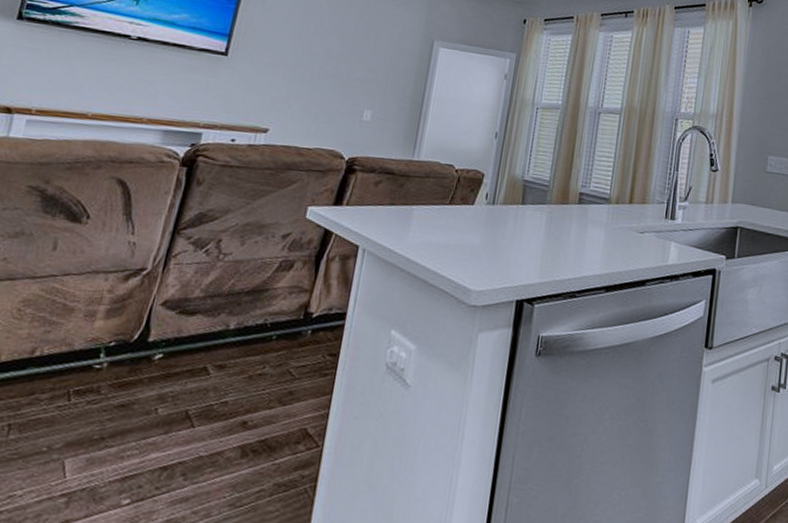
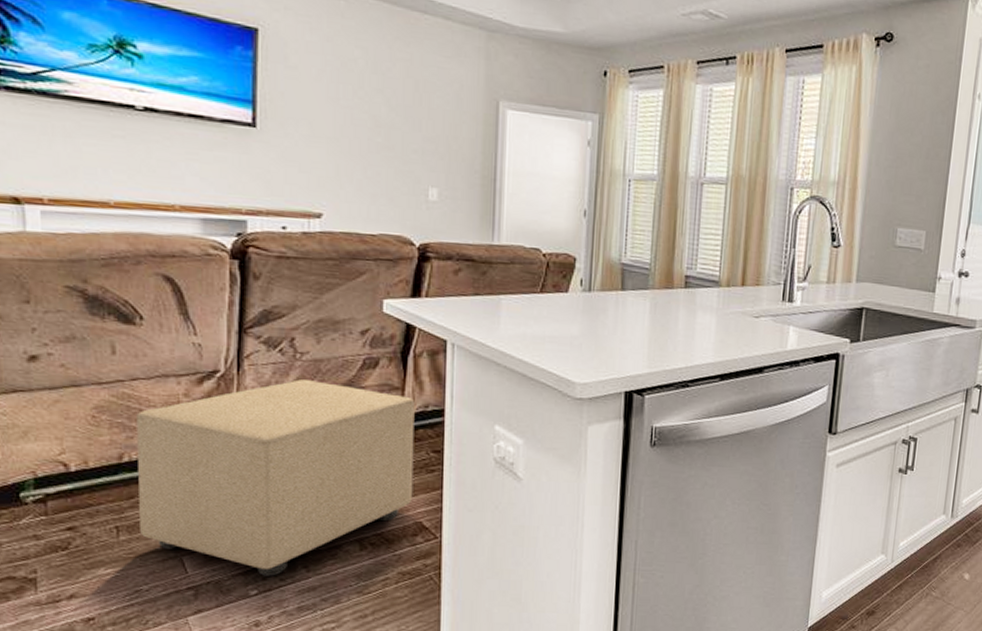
ottoman: none [30,279,321,484] -> present [136,379,415,576]

